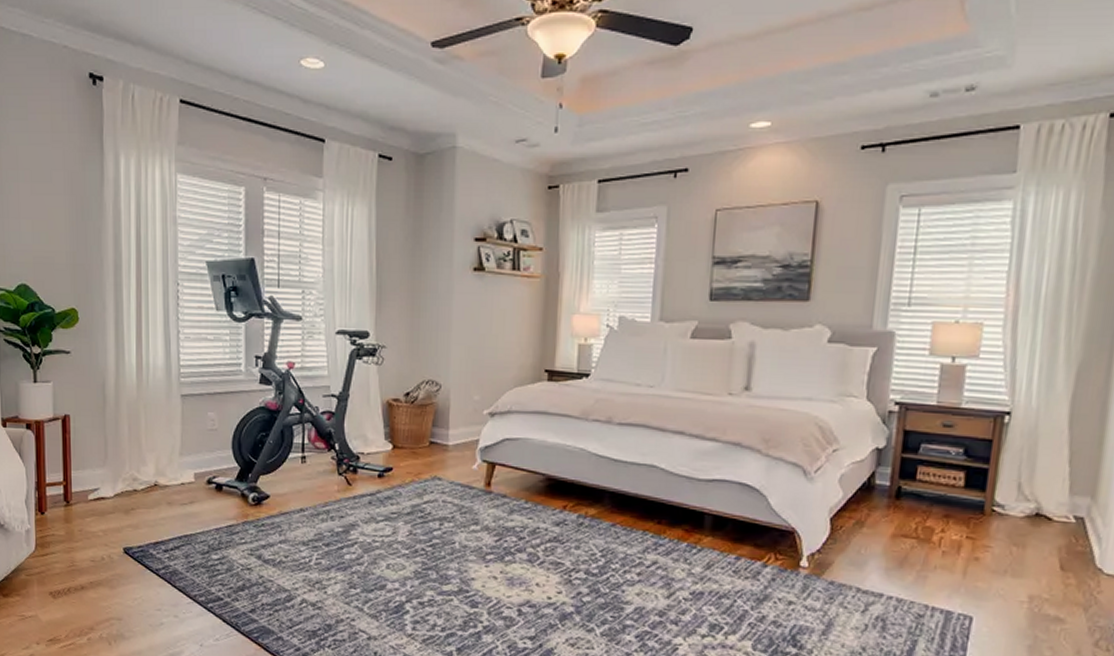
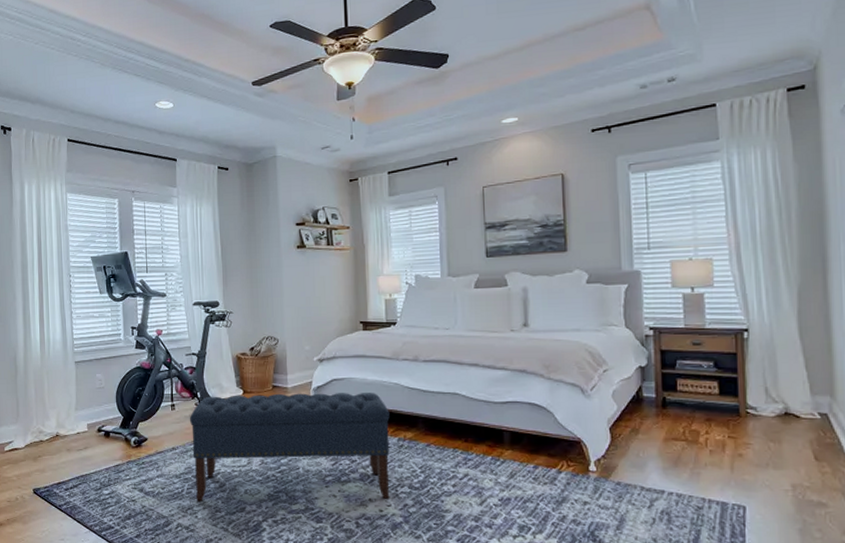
bench: none [323,449,571,585] -> present [189,393,390,502]

